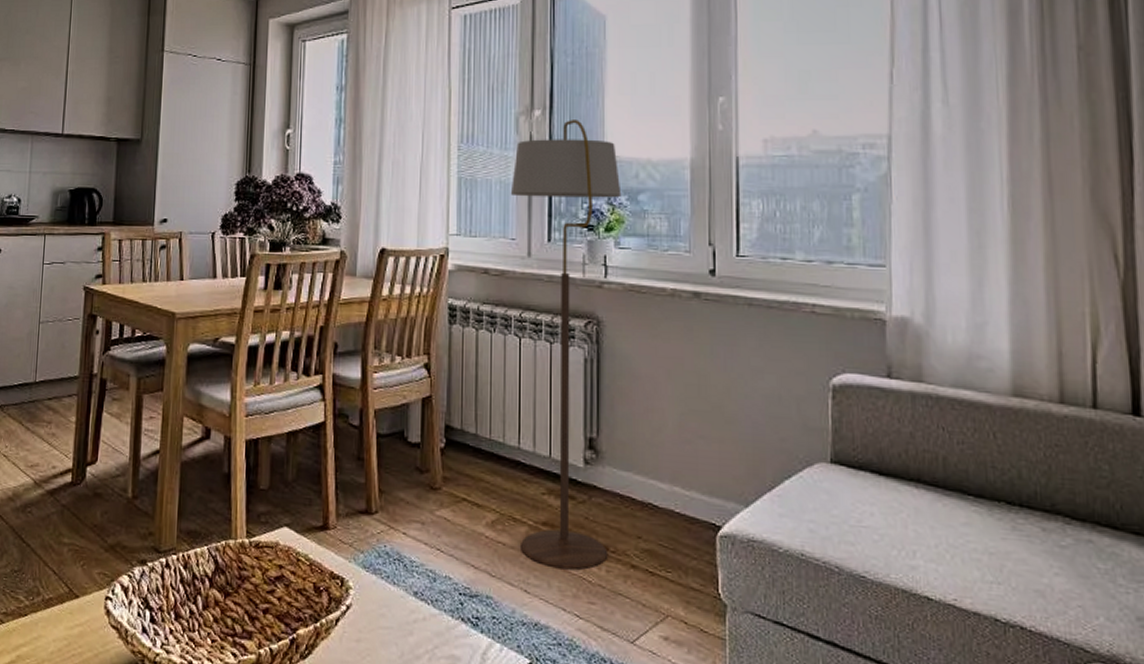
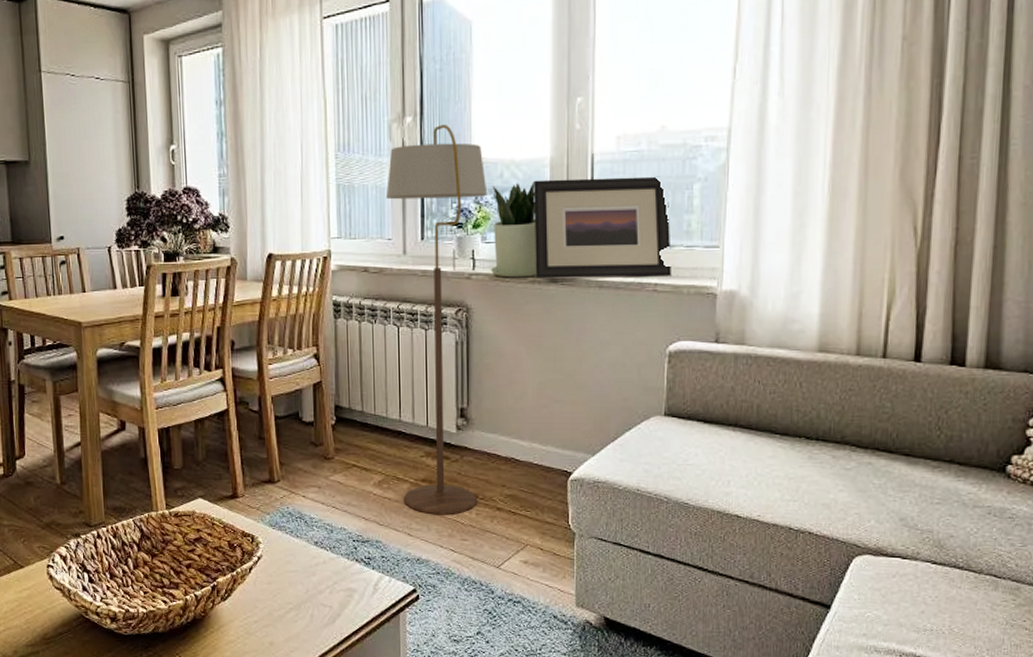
planter: none [625,183,677,290] -> present [491,181,537,278]
picture frame: none [672,182,833,297] -> present [534,176,672,279]

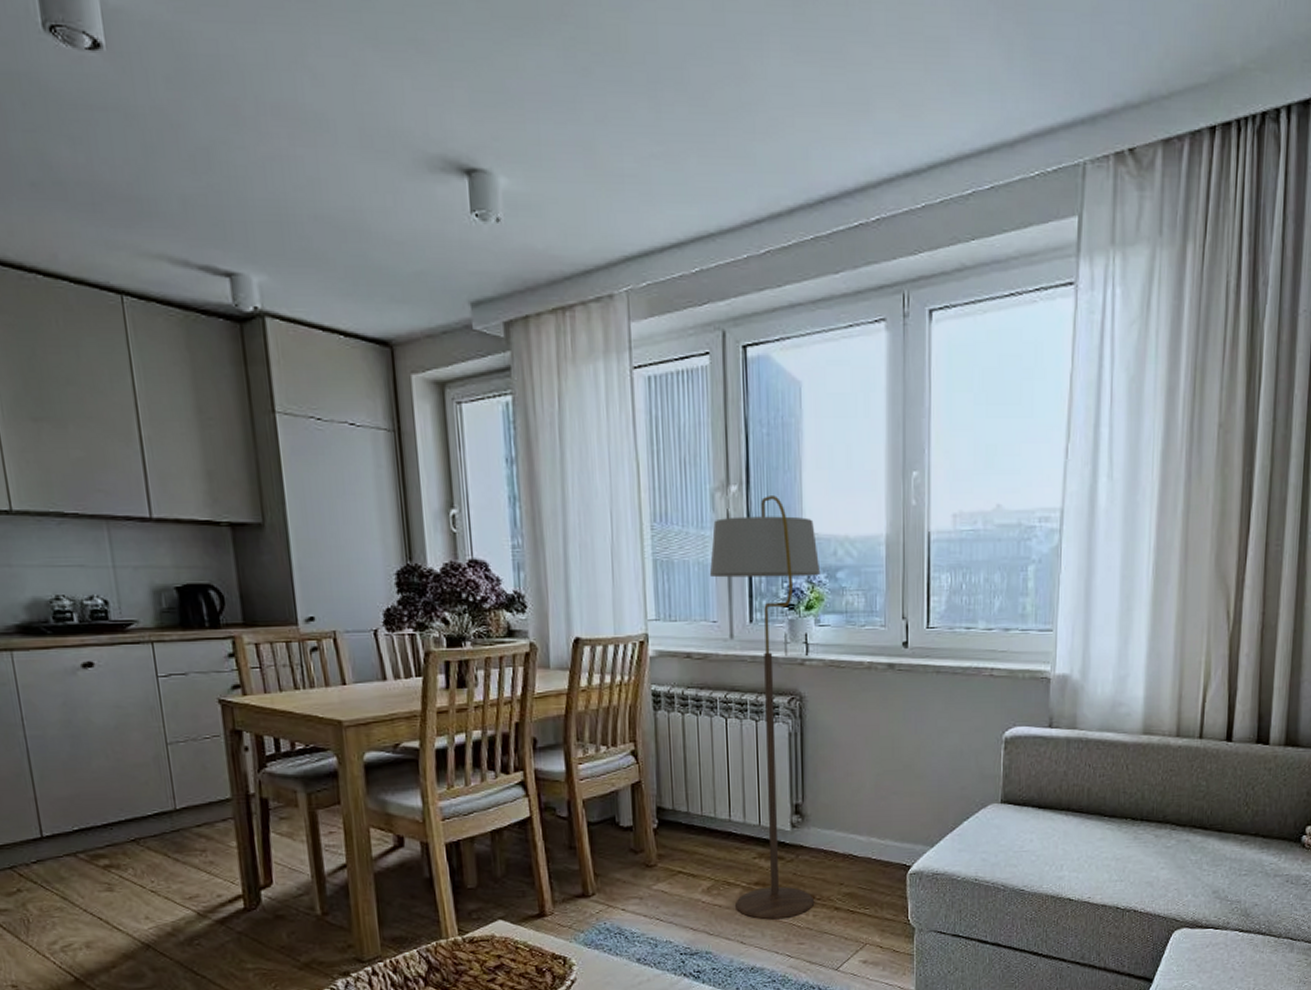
planter: present [491,181,537,278] -> none [825,560,873,664]
picture frame: present [534,176,672,279] -> none [869,557,1008,664]

